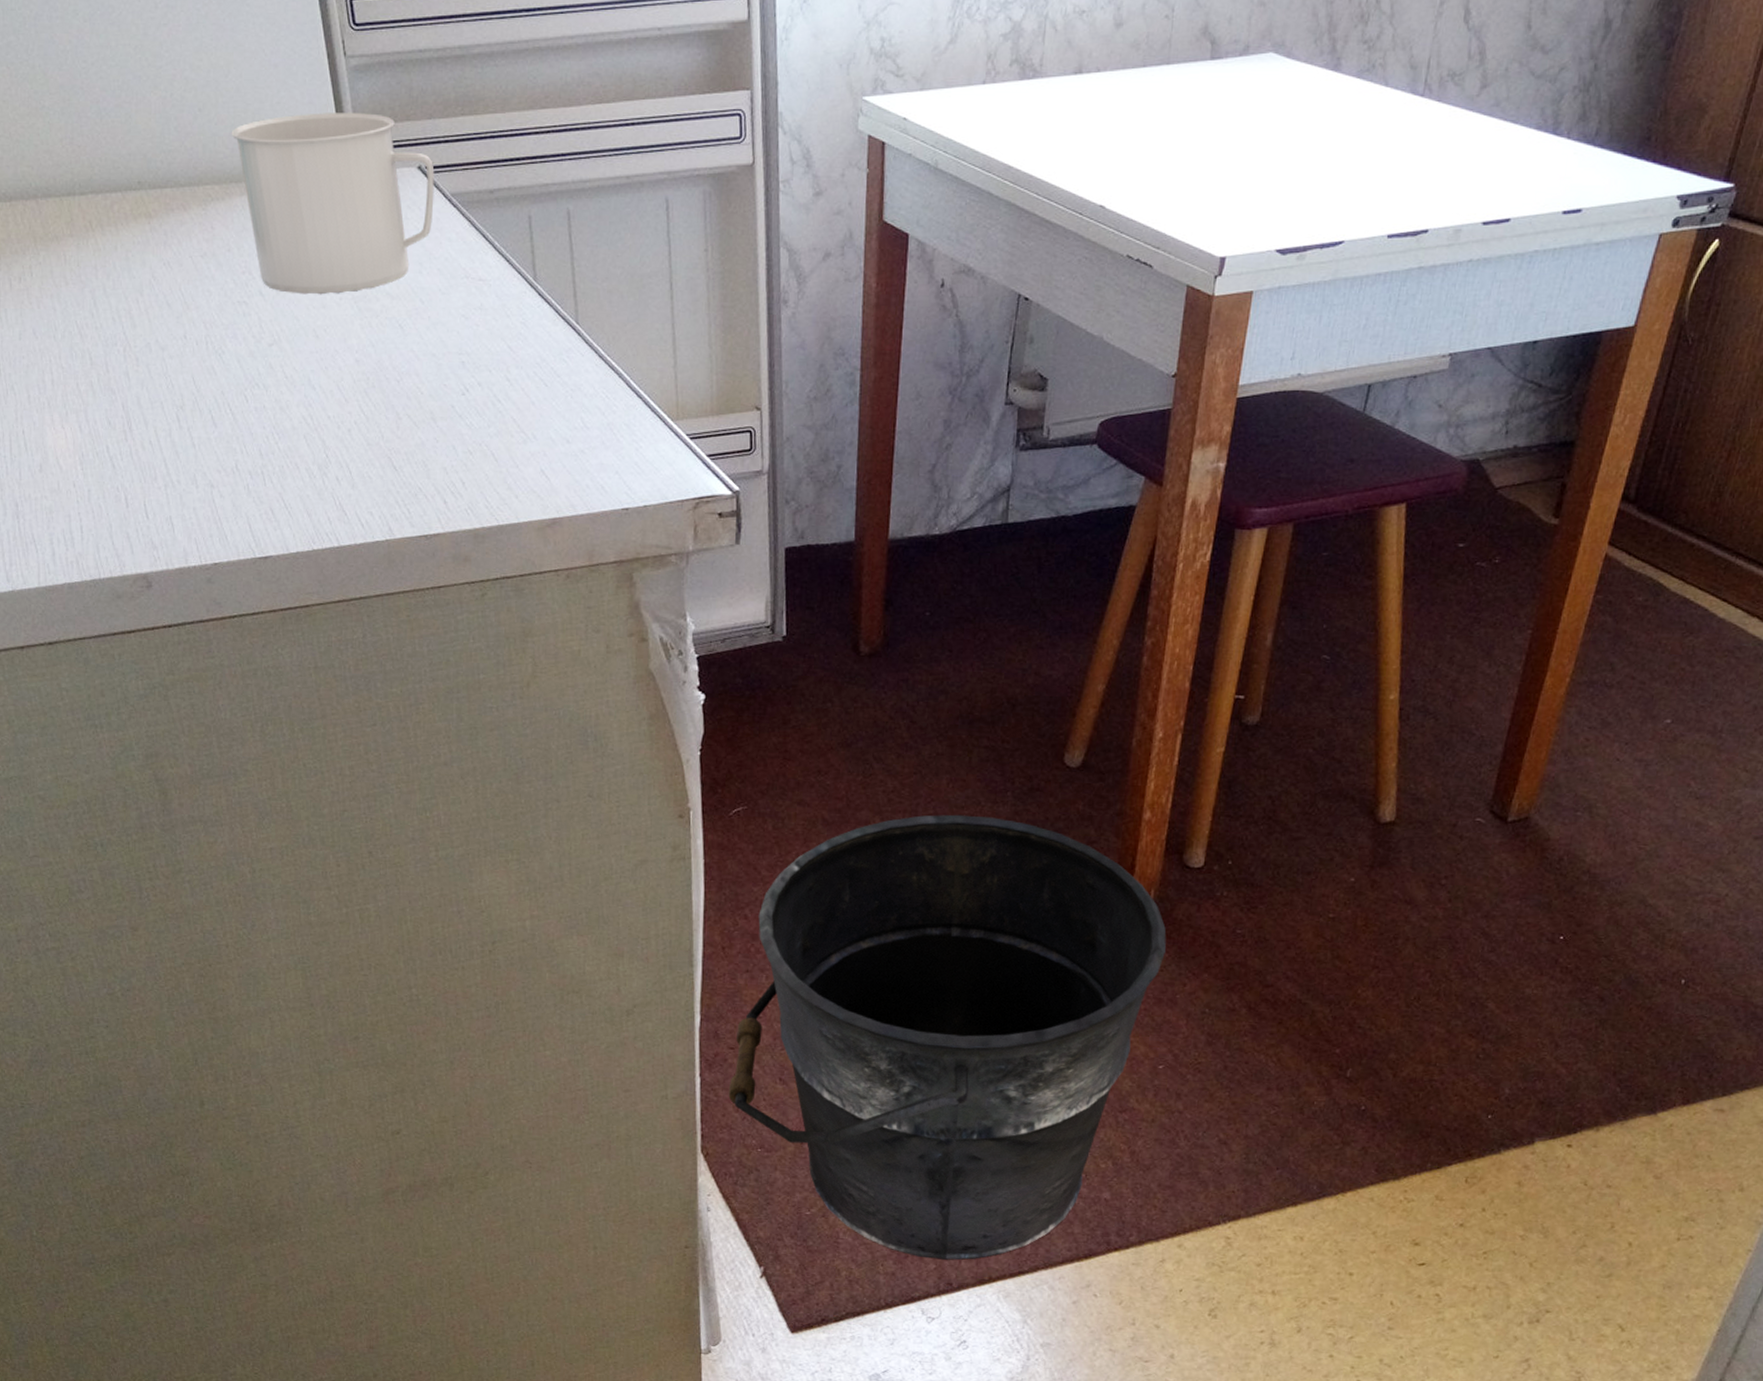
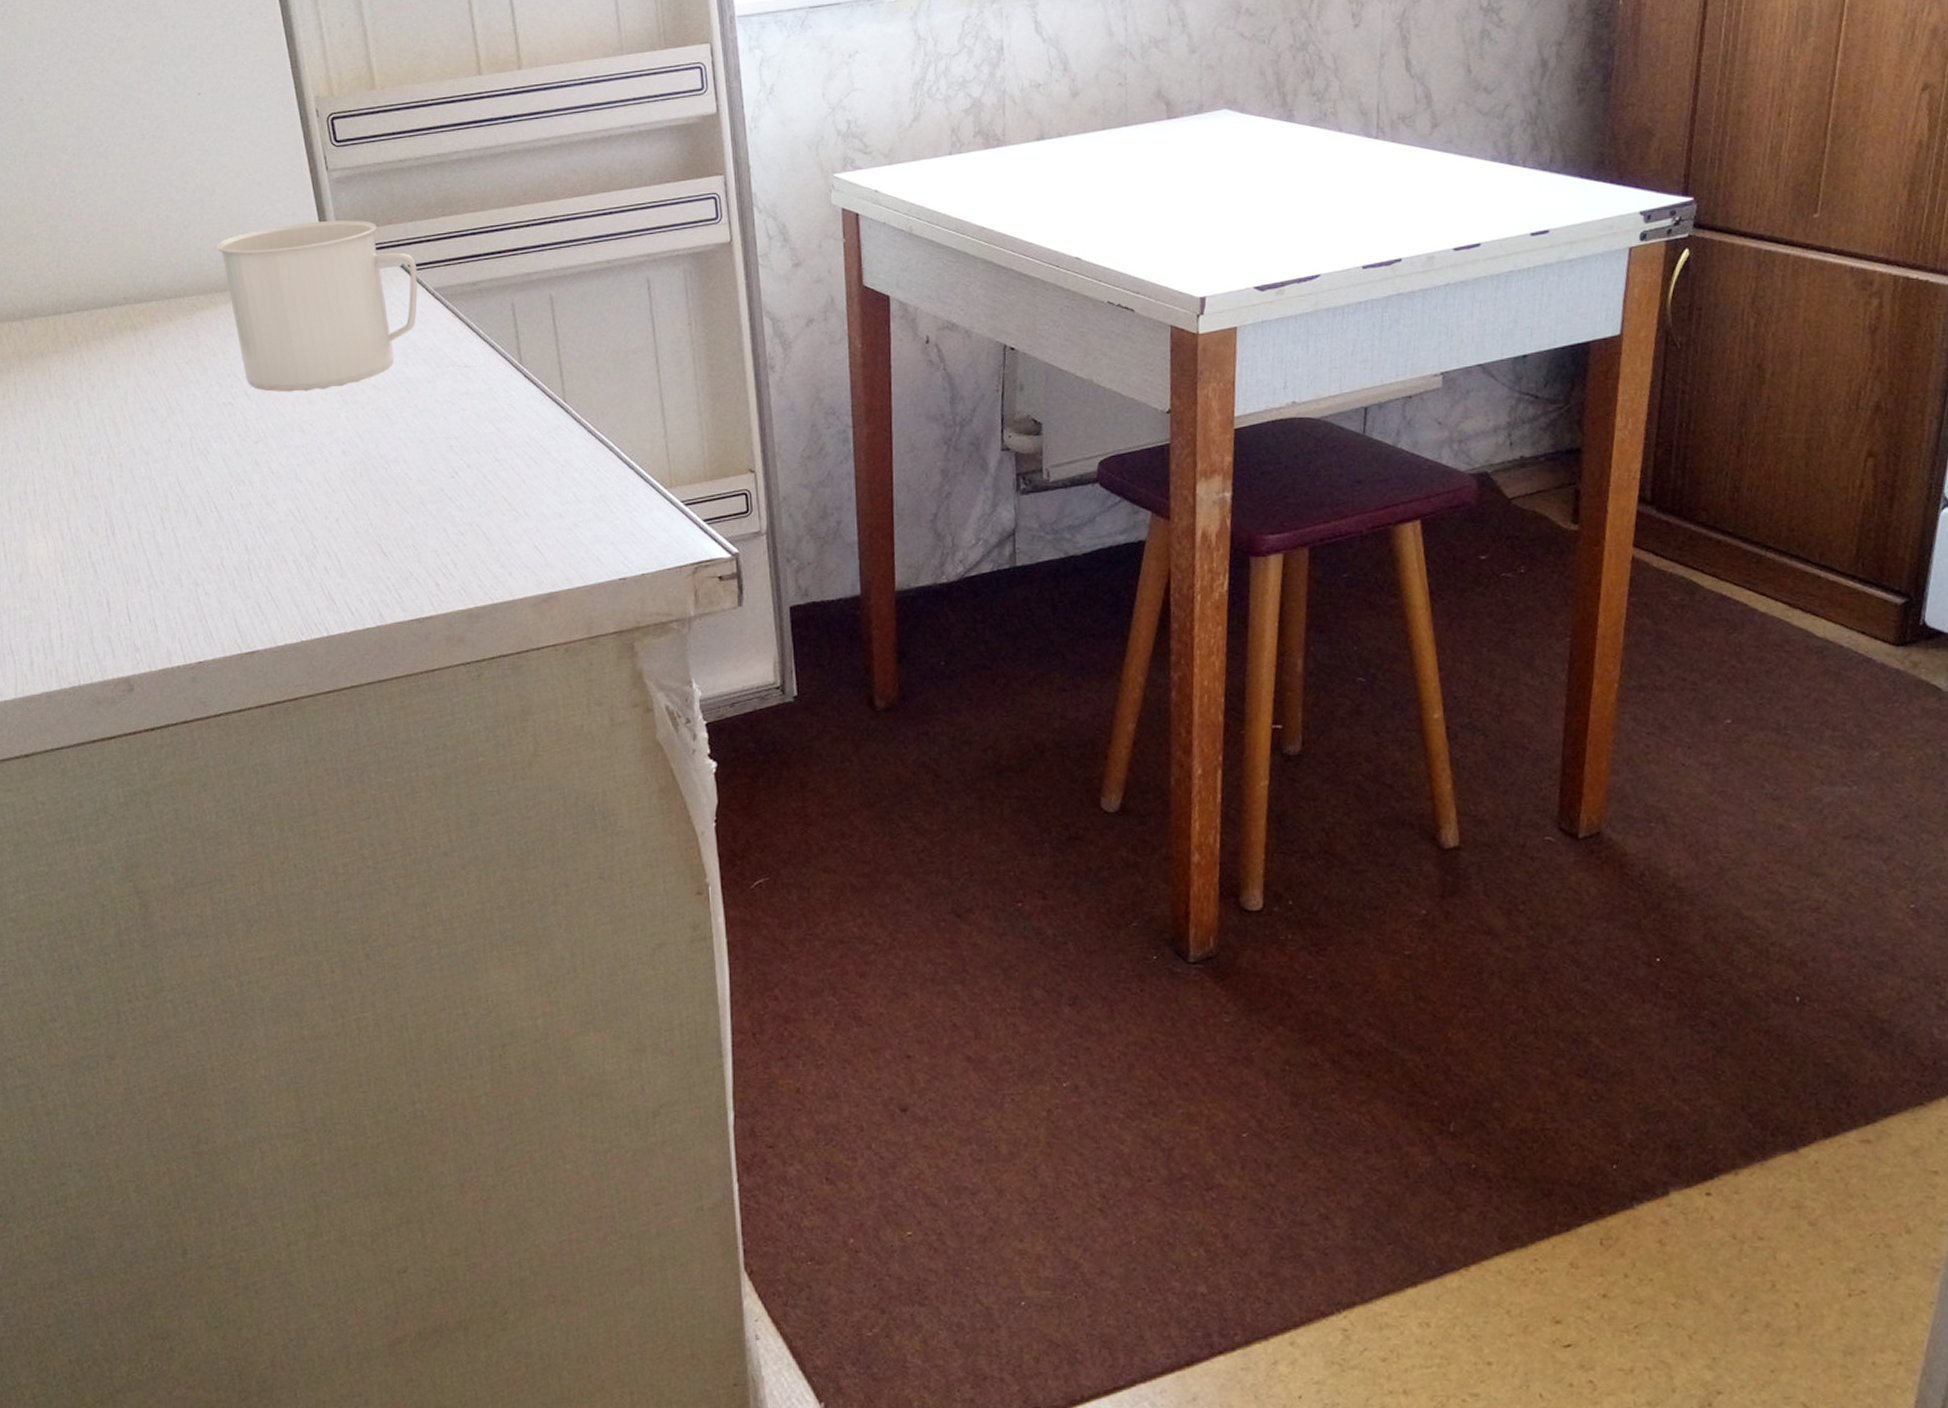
bucket: present [728,814,1167,1260] -> none [770,870,1235,1379]

